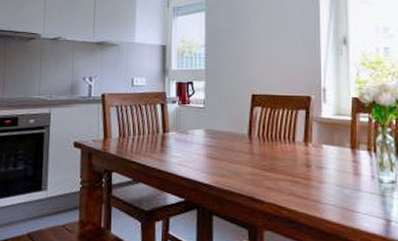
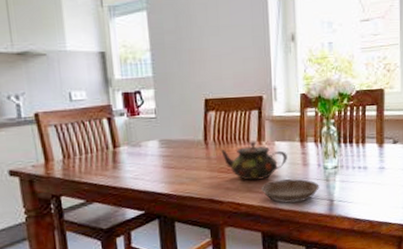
teapot: none [264,141,336,184] -> present [220,141,287,181]
saucer: none [306,187,373,217] -> present [261,178,319,204]

